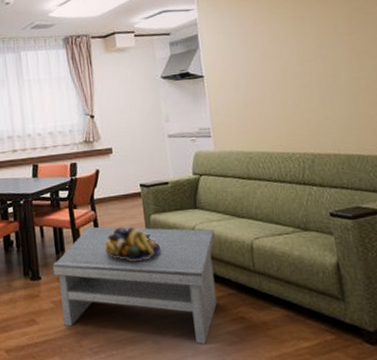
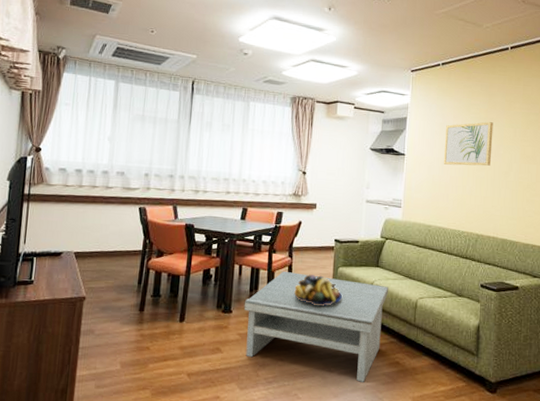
wall art: none [247,20,312,79] -> present [443,122,494,166]

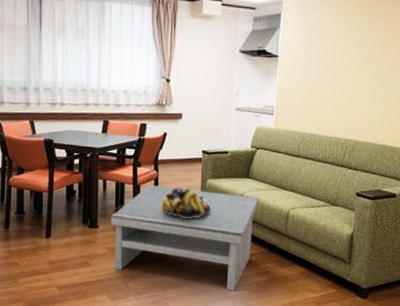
wall art: present [443,122,494,166] -> none [320,15,379,67]

